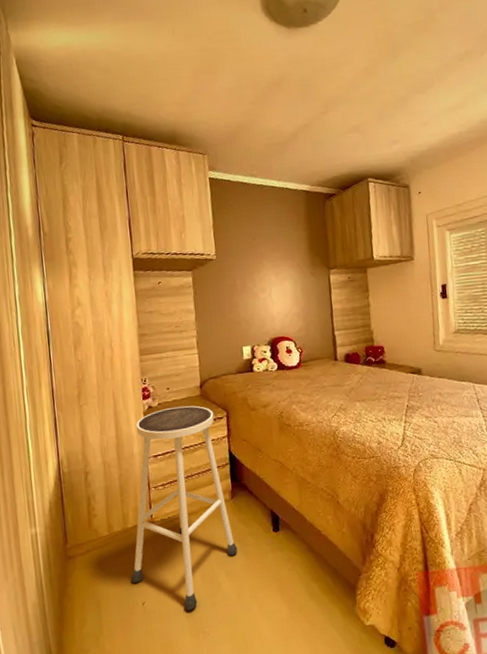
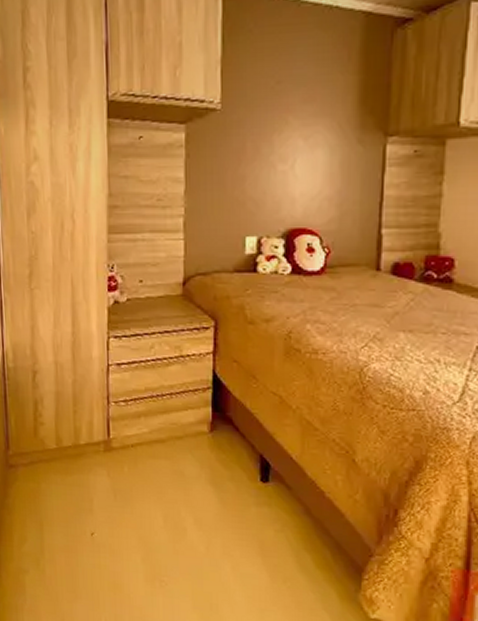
stool: present [131,405,238,610] -> none [80,305,213,553]

